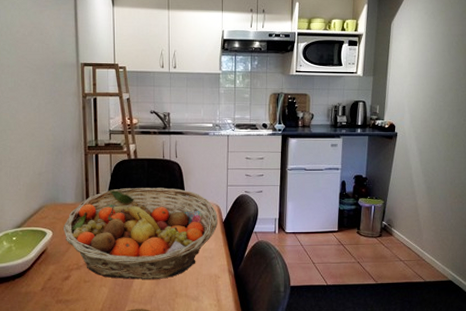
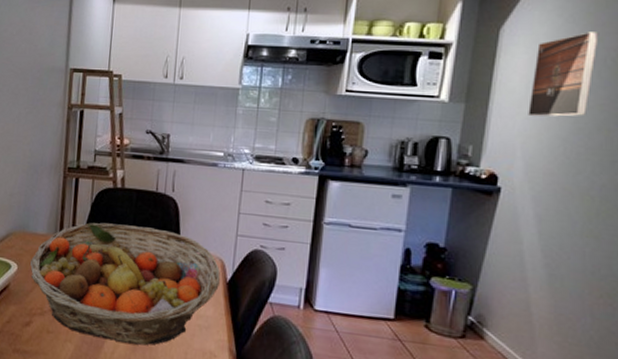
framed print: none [410,24,448,83] -> present [528,32,599,117]

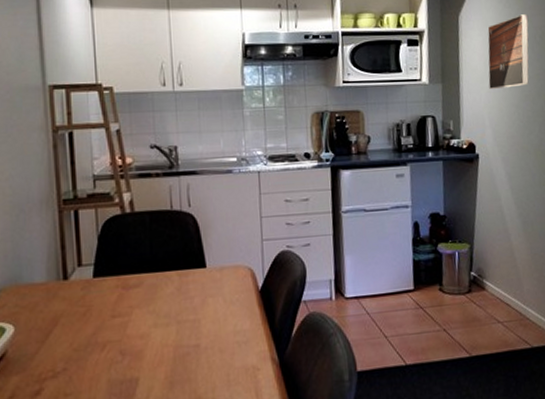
fruit basket: present [30,222,220,346] -> none [31,249,252,386]

